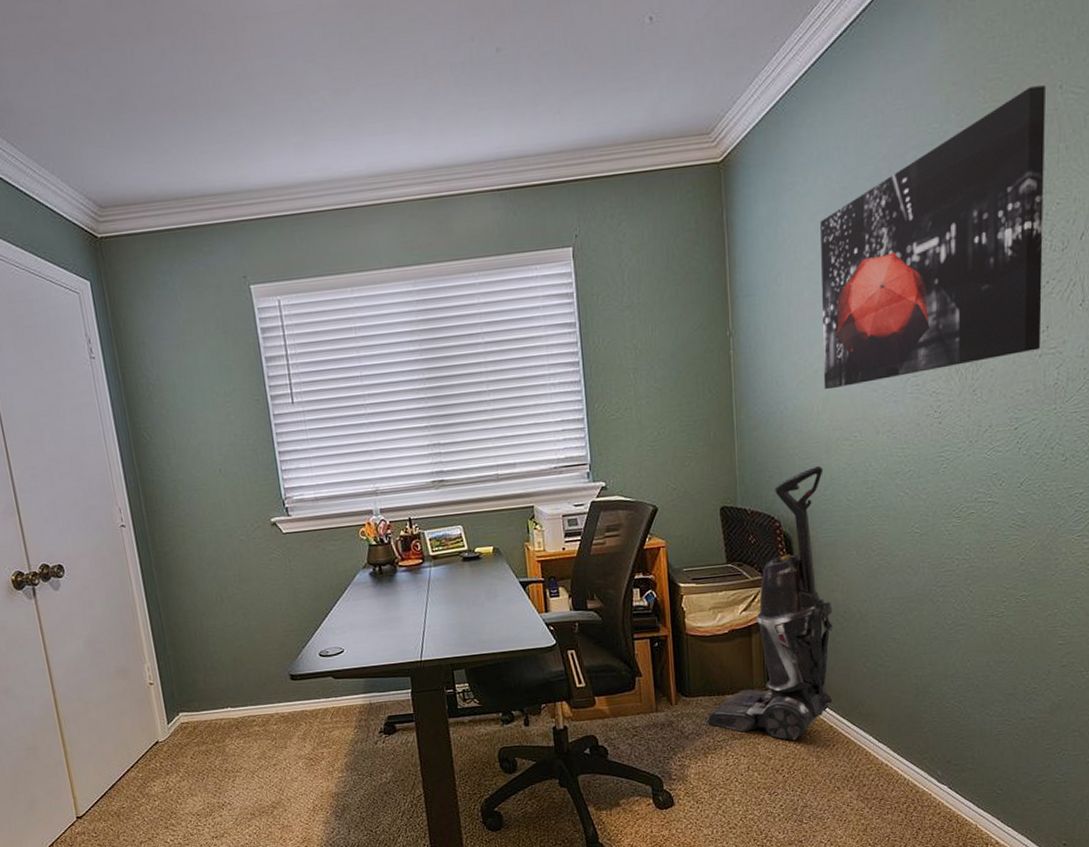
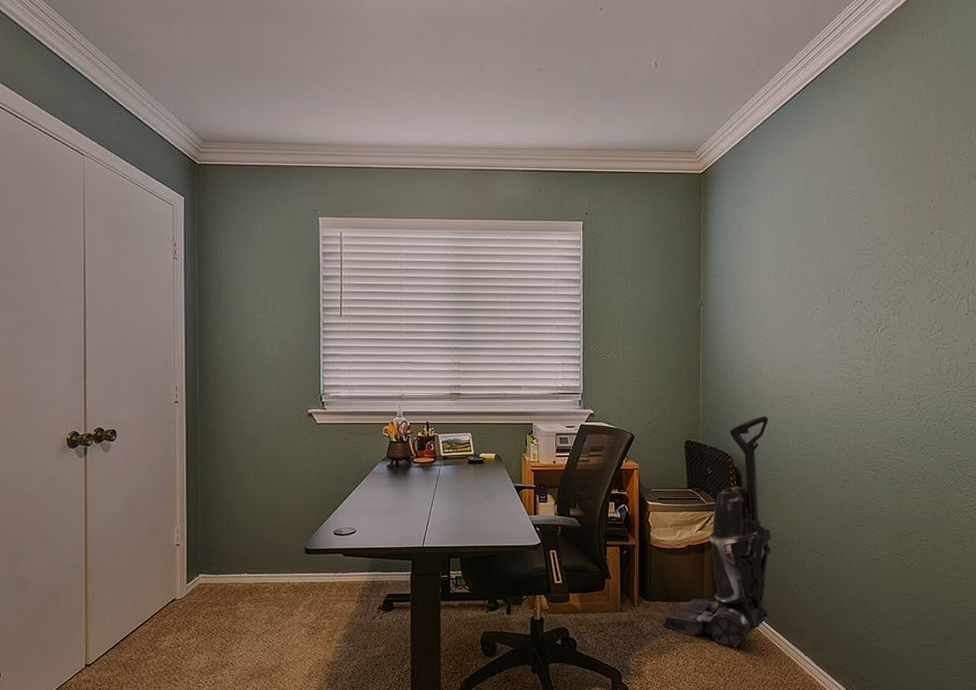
wall art: present [820,85,1045,390] -> none [772,152,941,356]

